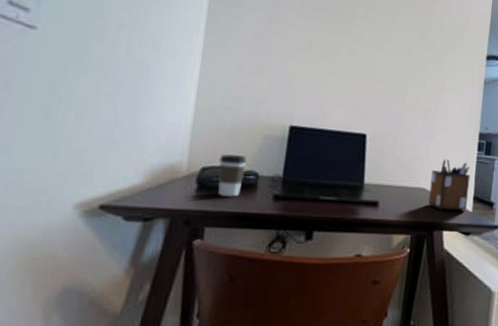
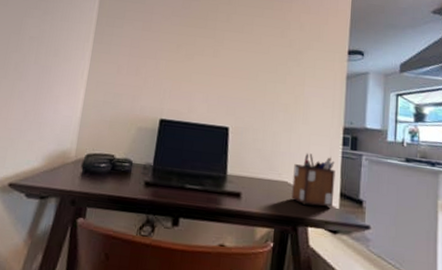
coffee cup: present [218,154,247,197] -> none [98,143,123,182]

